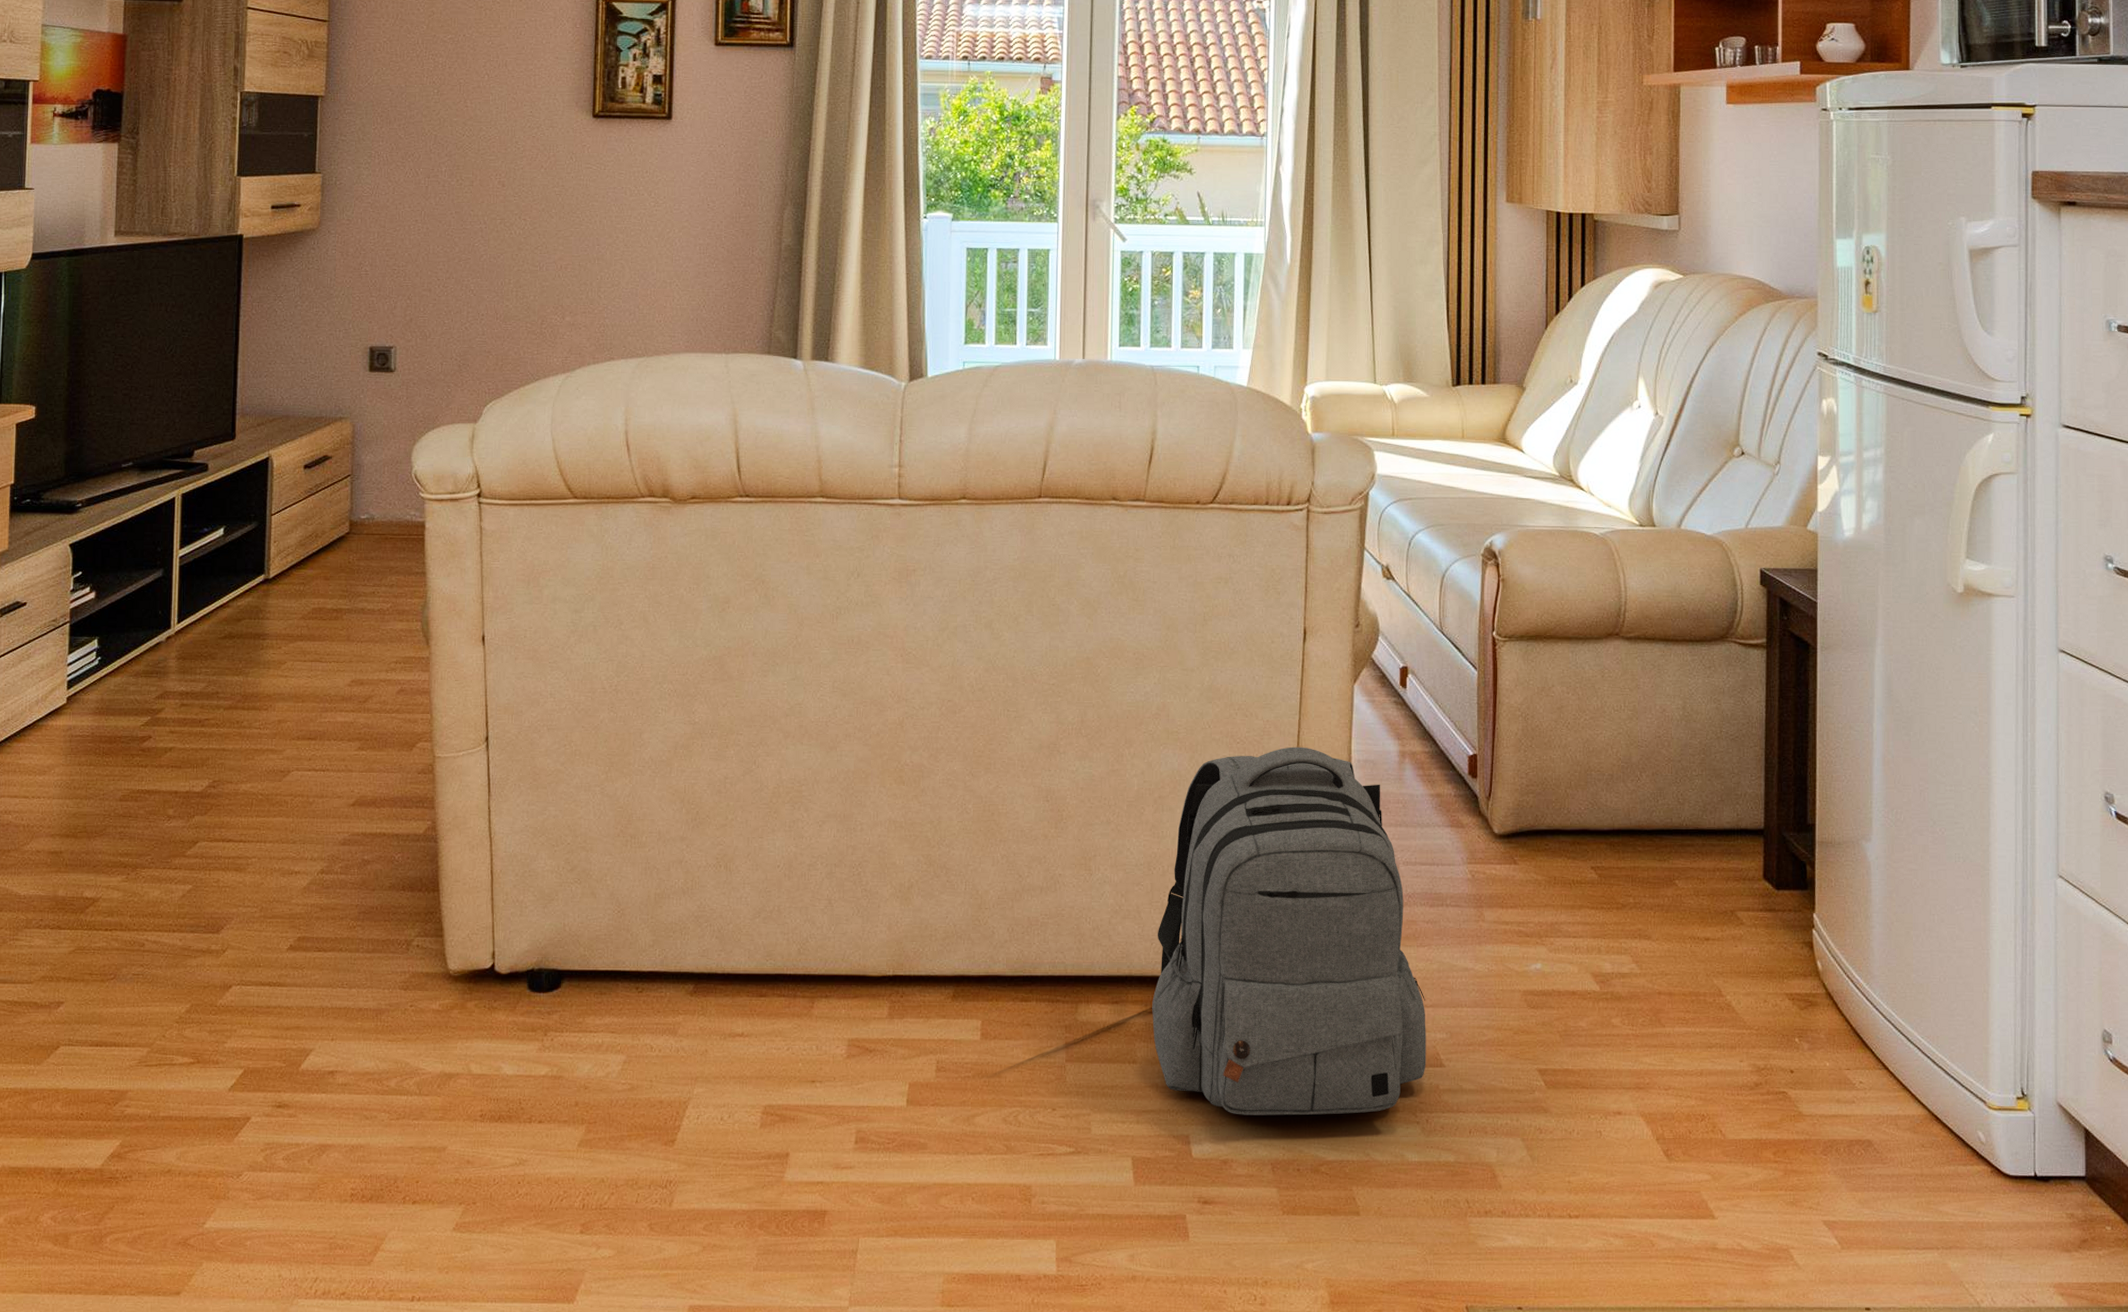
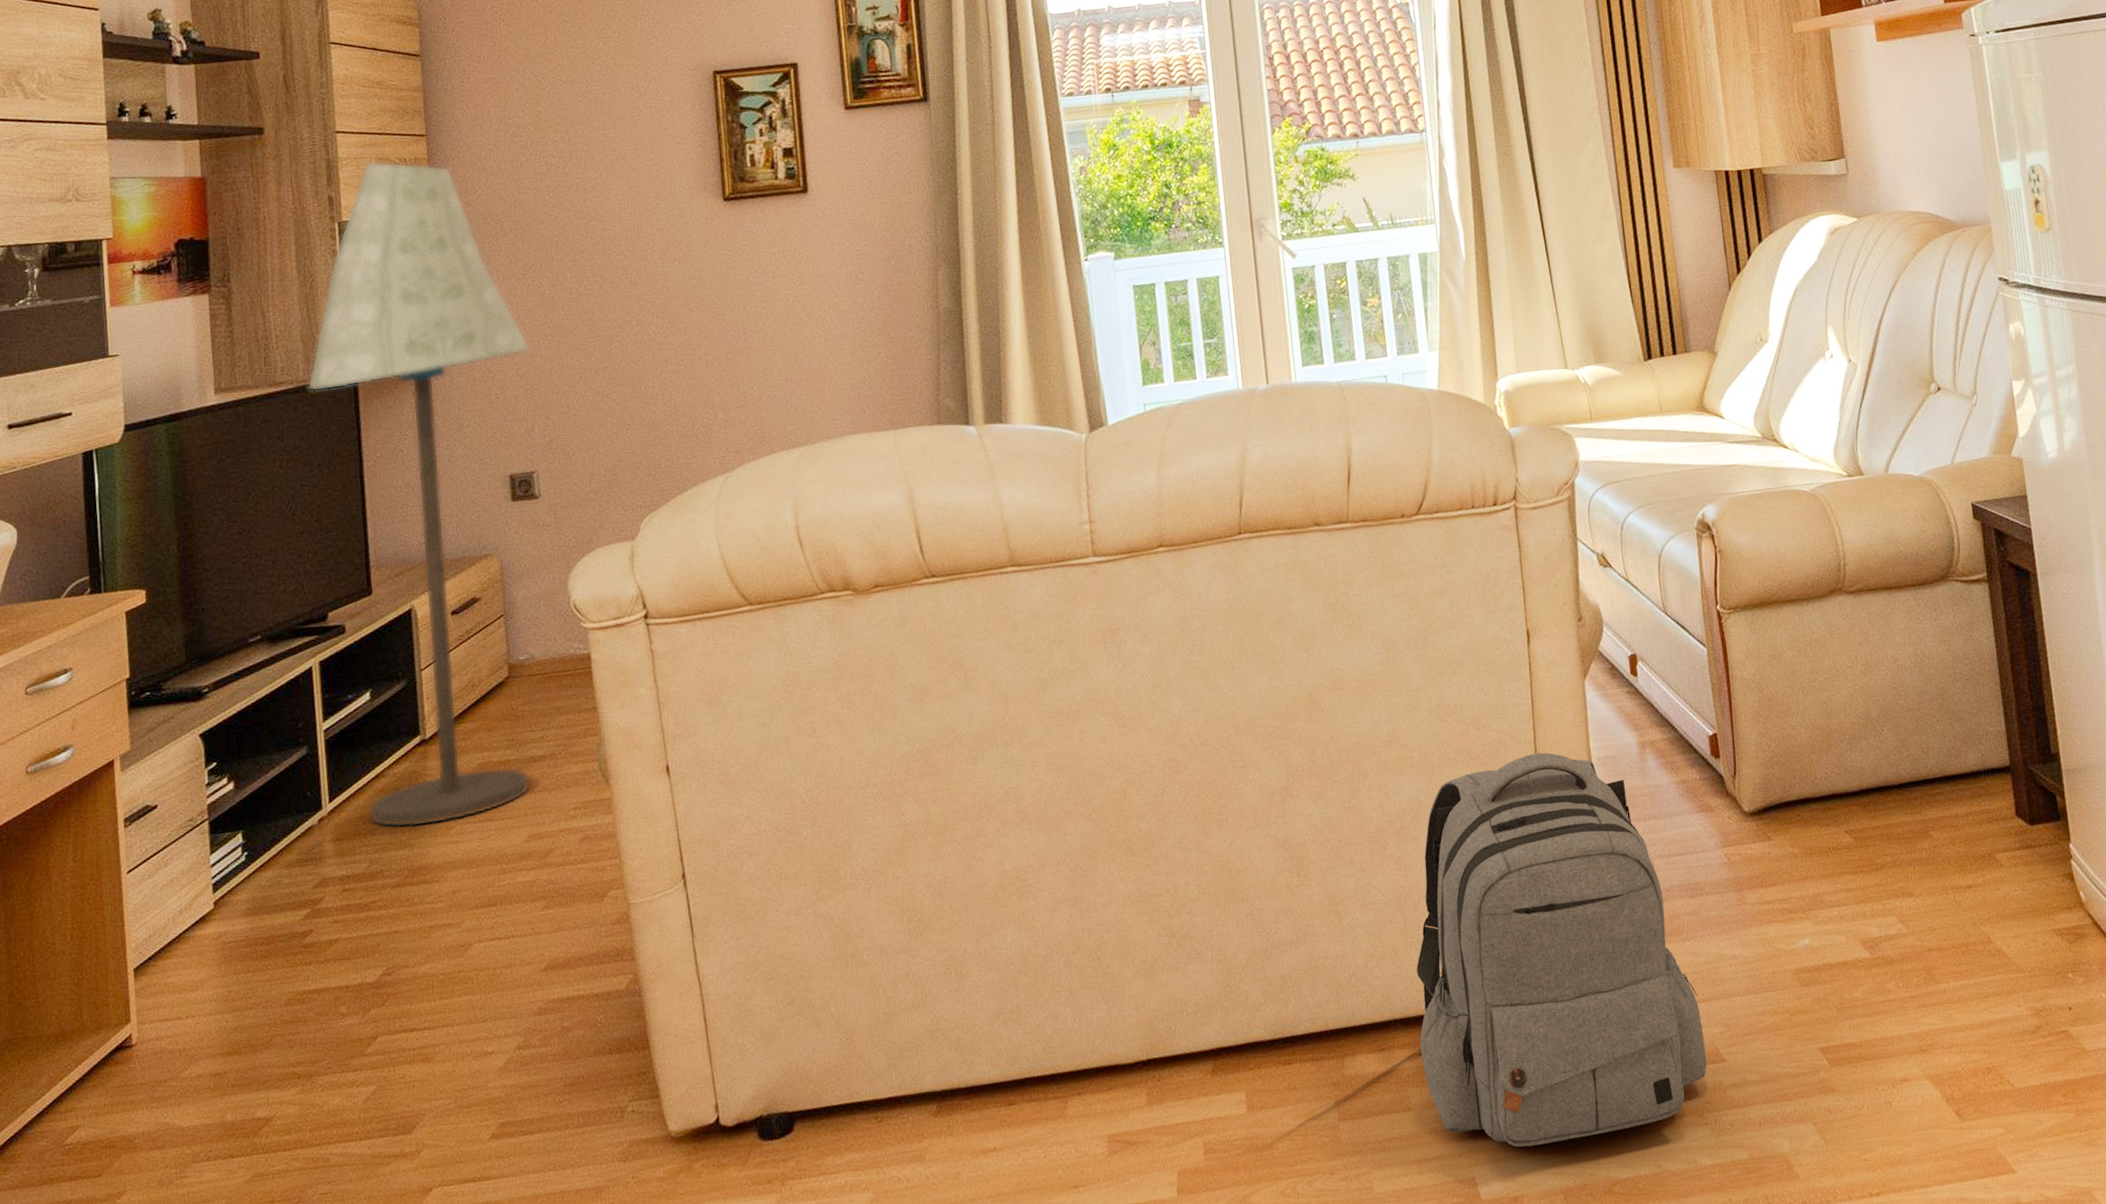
floor lamp: none [197,39,402,657] -> present [307,161,531,828]

